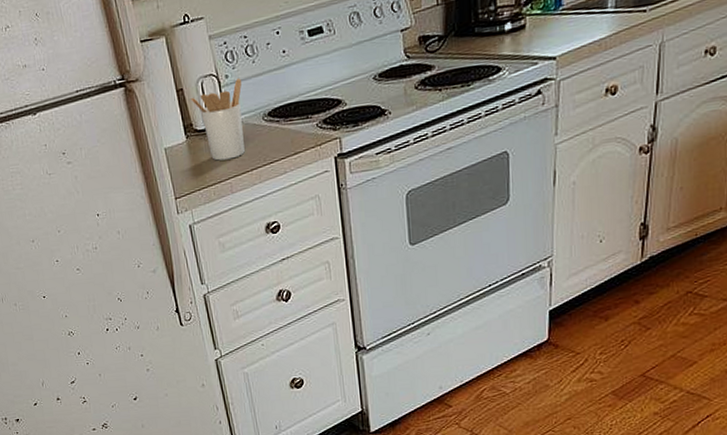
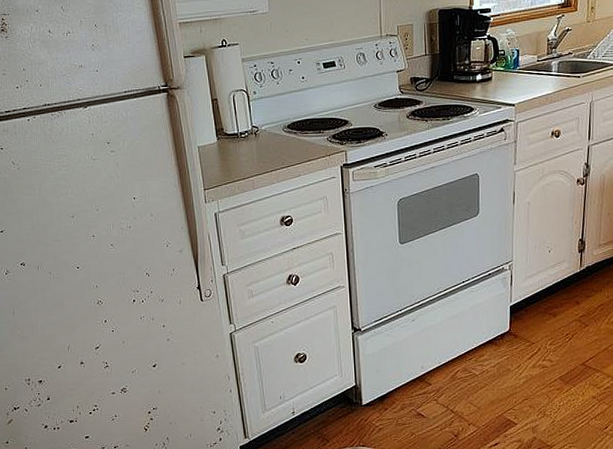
utensil holder: present [190,78,245,161] -> none [223,95,268,161]

